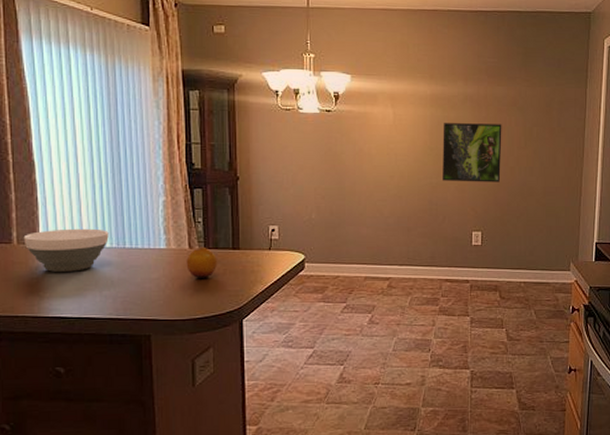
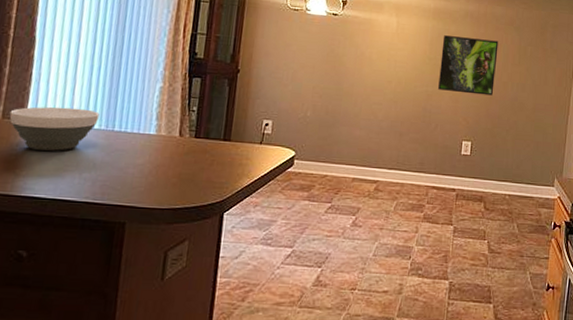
fruit: present [186,246,218,279] -> none [173,135,207,169]

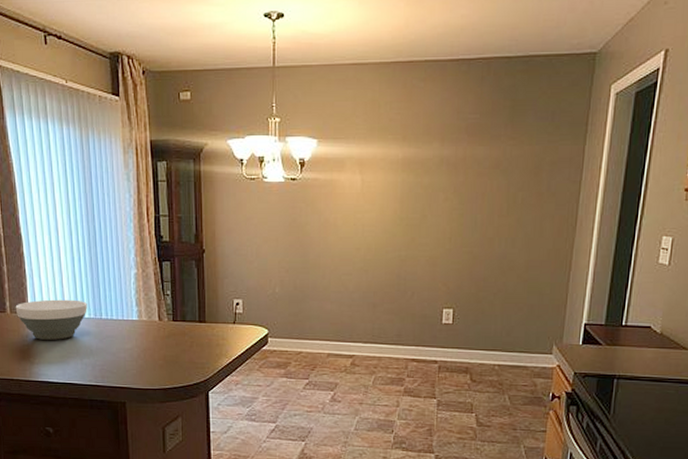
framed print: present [438,35,499,96] -> none [413,189,482,255]

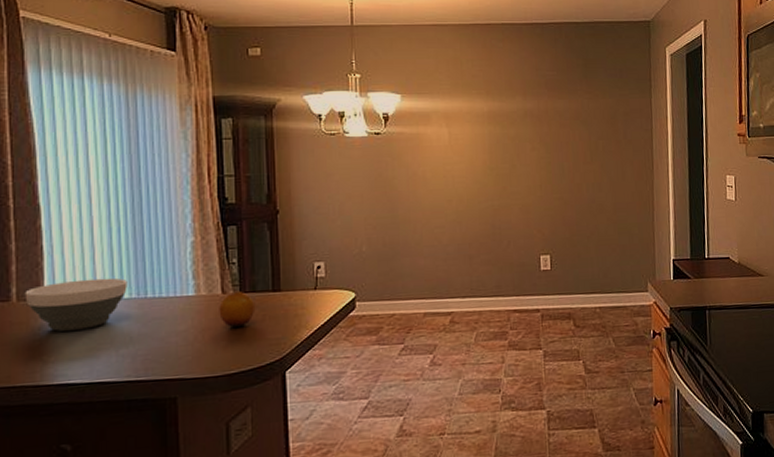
fruit: none [156,319,185,351] -> present [219,290,256,329]

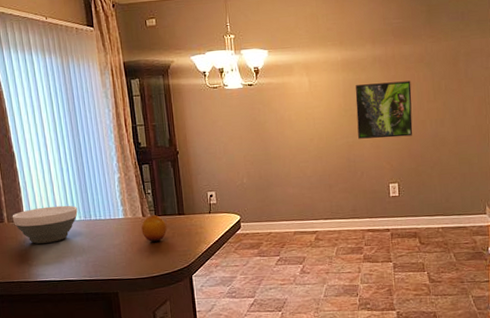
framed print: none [503,139,568,203] -> present [355,81,413,139]

